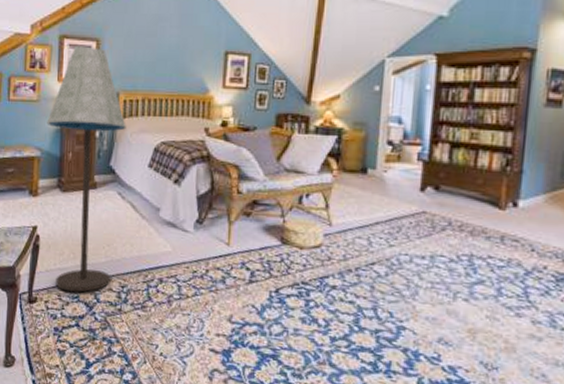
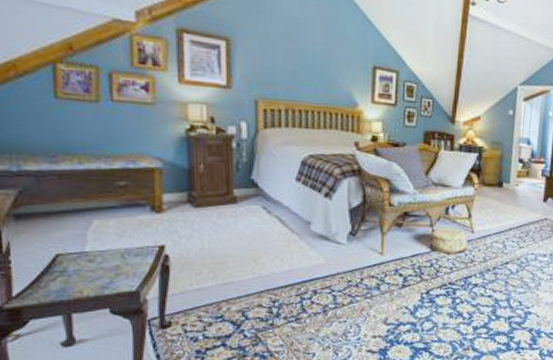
floor lamp: present [47,46,126,292] -> none [167,43,268,312]

